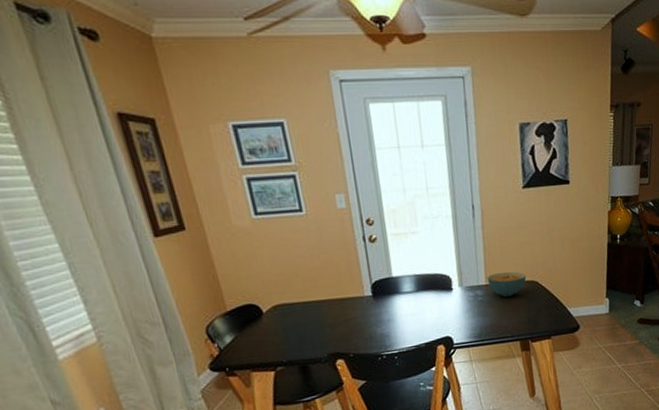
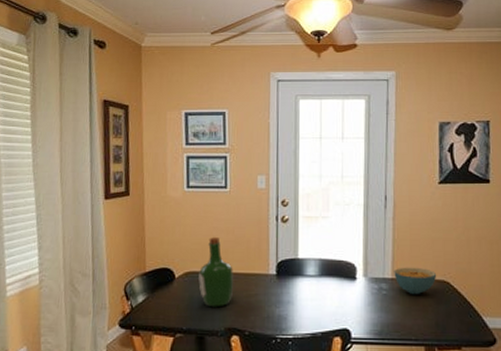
wine bottle: none [288,265,330,337] -> present [198,237,233,308]

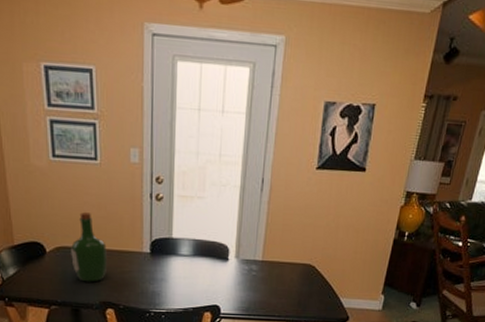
cereal bowl: present [394,267,437,294] -> none [264,250,304,276]

